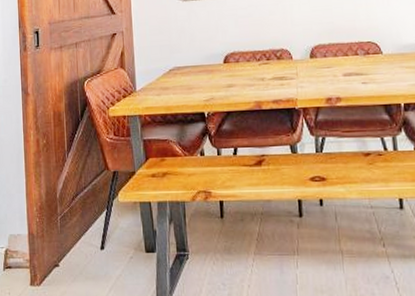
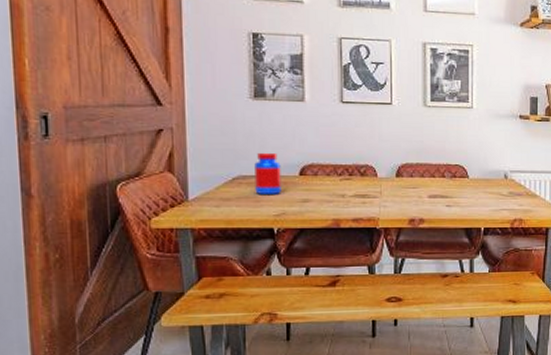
jar: none [186,44,209,82] -> present [254,152,281,194]

